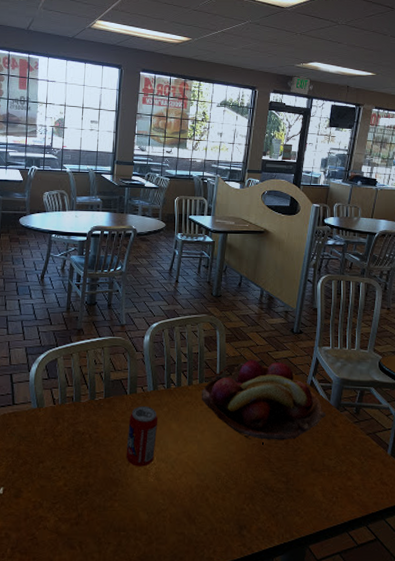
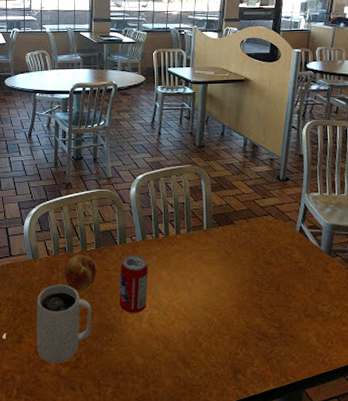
mug: none [35,435,97,520] -> present [36,284,92,363]
fruit: none [69,403,105,442] -> present [64,254,97,291]
fruit basket: present [201,359,326,442] -> none [189,207,317,288]

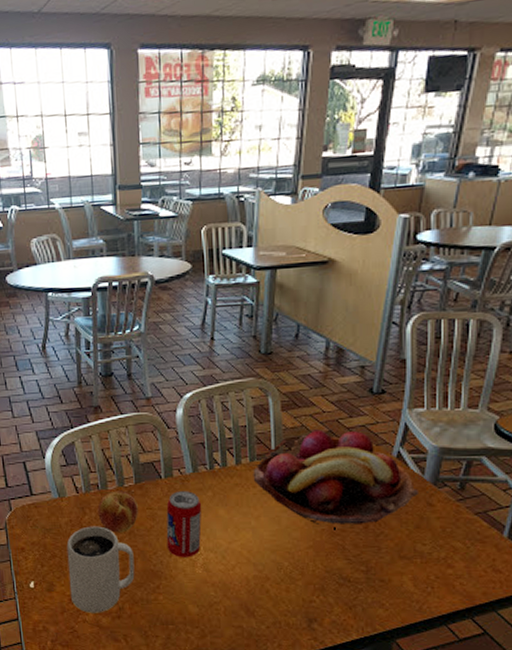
fruit basket: none [189,207,317,288] -> present [253,429,418,526]

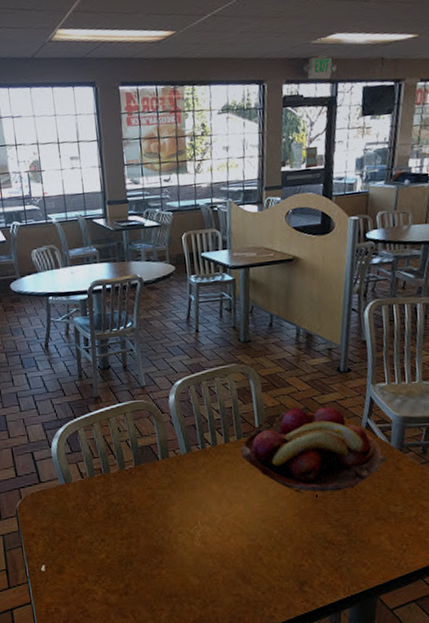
mug: present [66,526,135,613] -> none [74,508,139,592]
fruit: present [97,490,138,533] -> none [101,473,139,513]
beverage can: present [166,491,202,558] -> none [164,470,198,533]

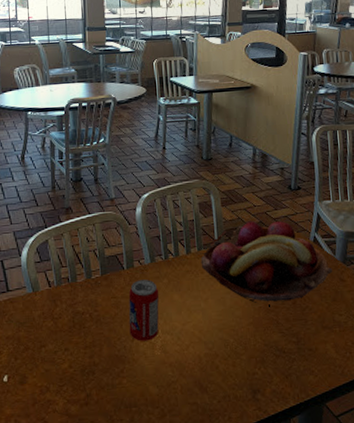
beverage can: none [164,470,198,533] -> present [128,279,159,341]

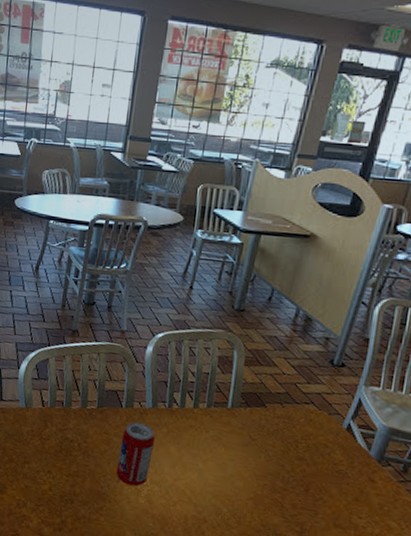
fruit basket: present [200,221,332,303] -> none [207,388,362,488]

